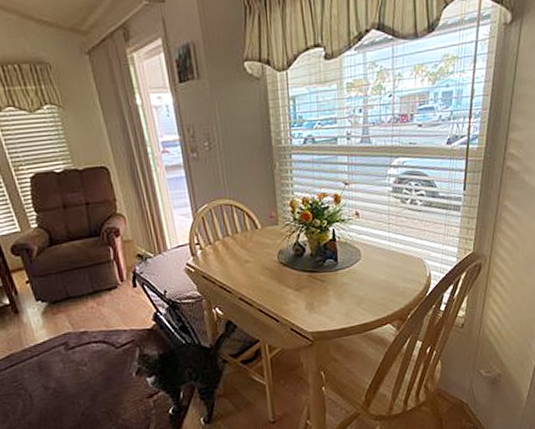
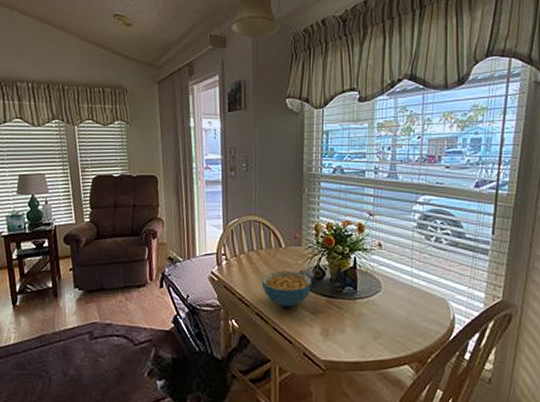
cereal bowl: none [241,251,293,289] -> present [261,271,311,308]

